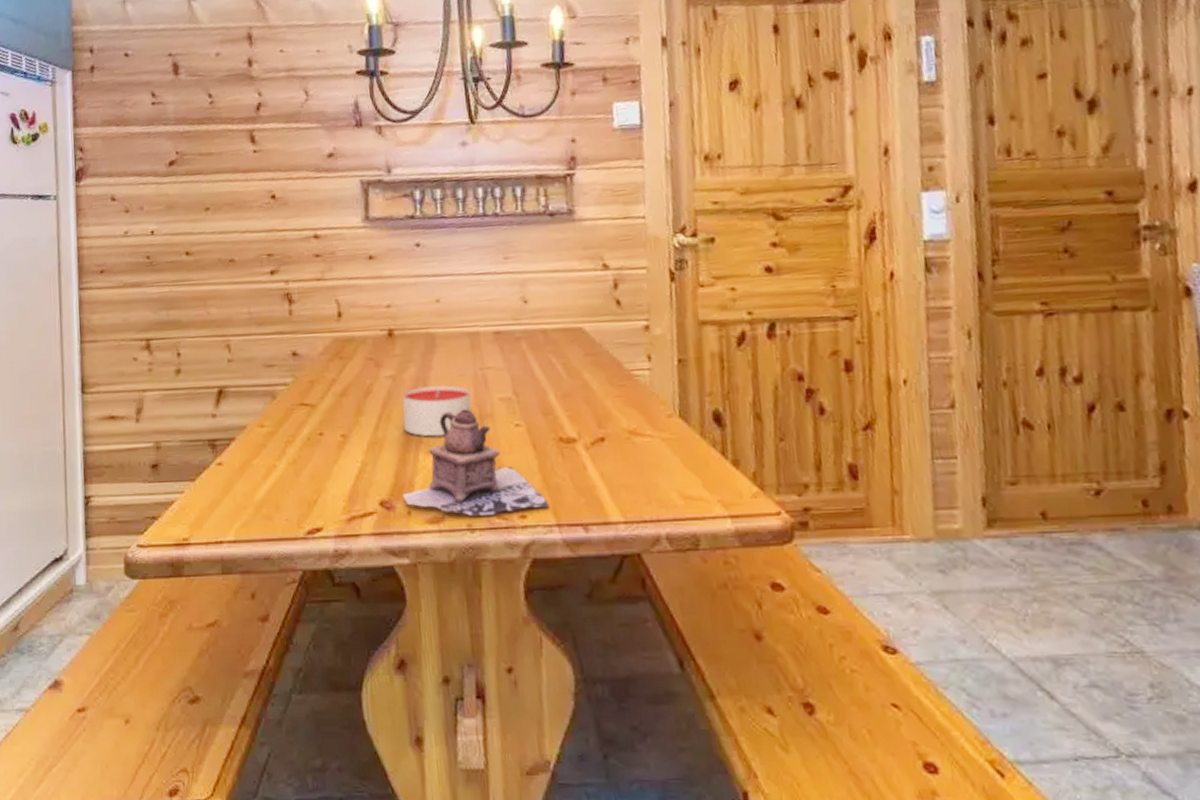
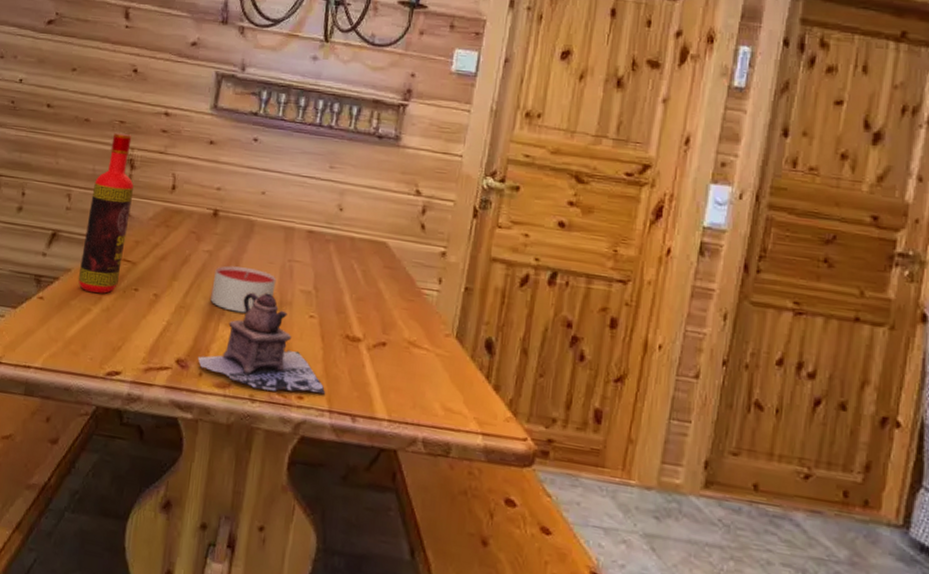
bottle: none [252,266,300,448] -> present [78,132,134,294]

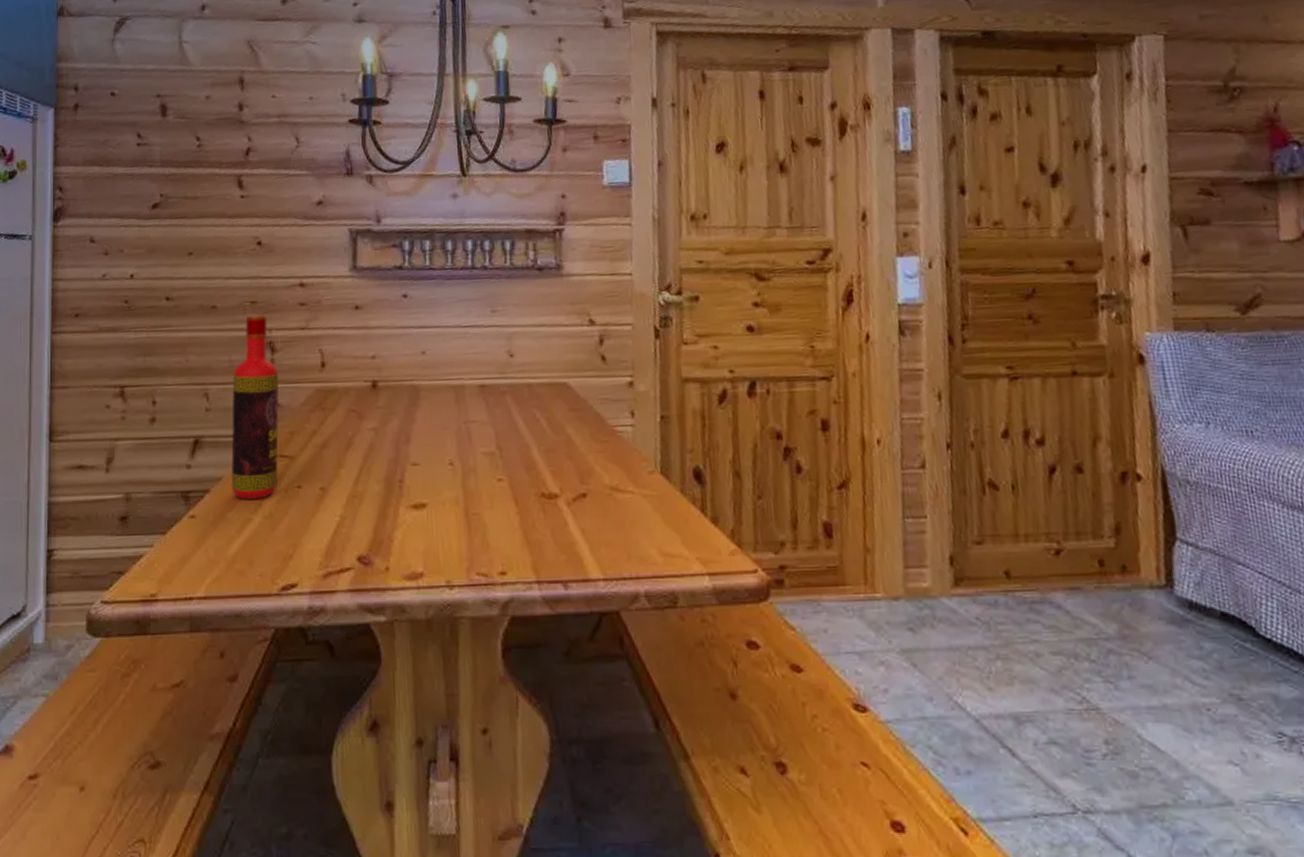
teapot: present [197,292,326,395] -> none [381,462,530,572]
candle: present [210,265,277,313] -> none [384,438,455,491]

